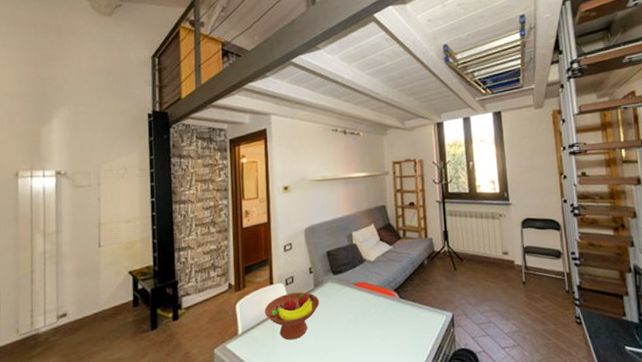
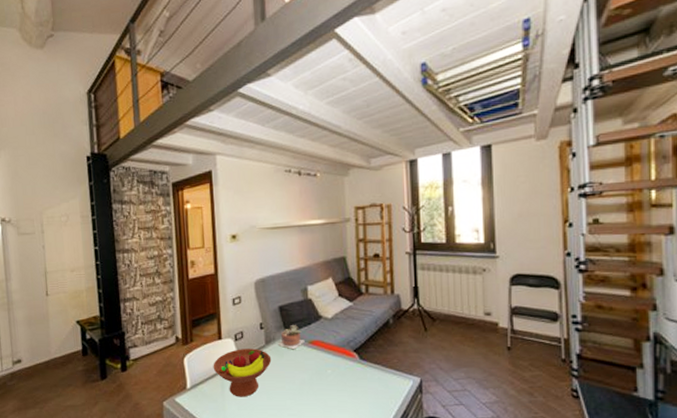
succulent plant: none [326,268,350,292] -> present [278,325,305,350]

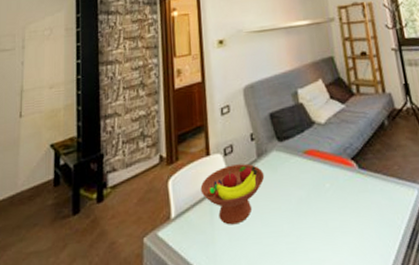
succulent plant: present [278,325,305,350] -> none [271,133,299,163]

